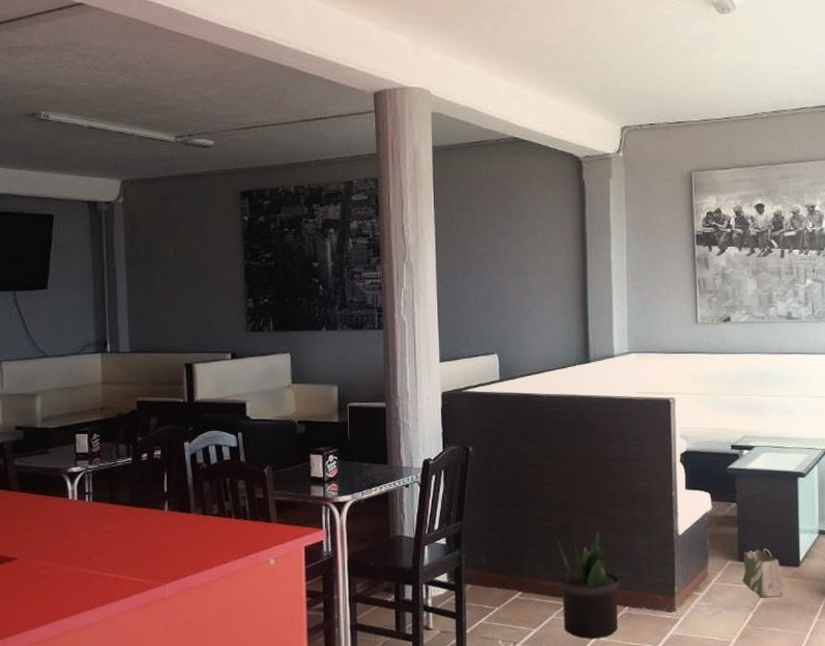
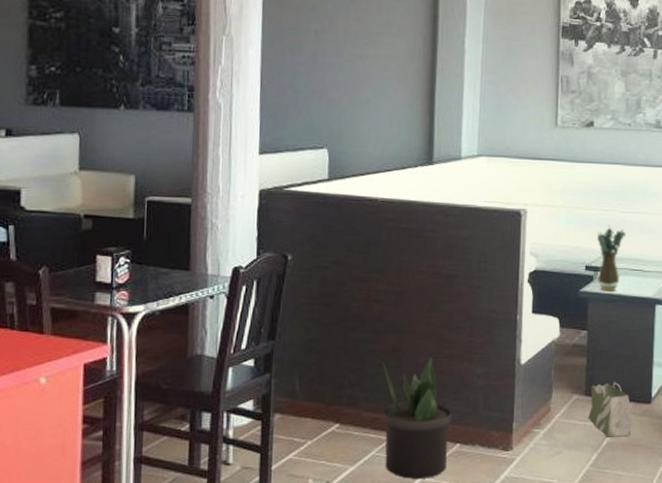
vase: none [740,408,766,468] -> present [597,225,626,292]

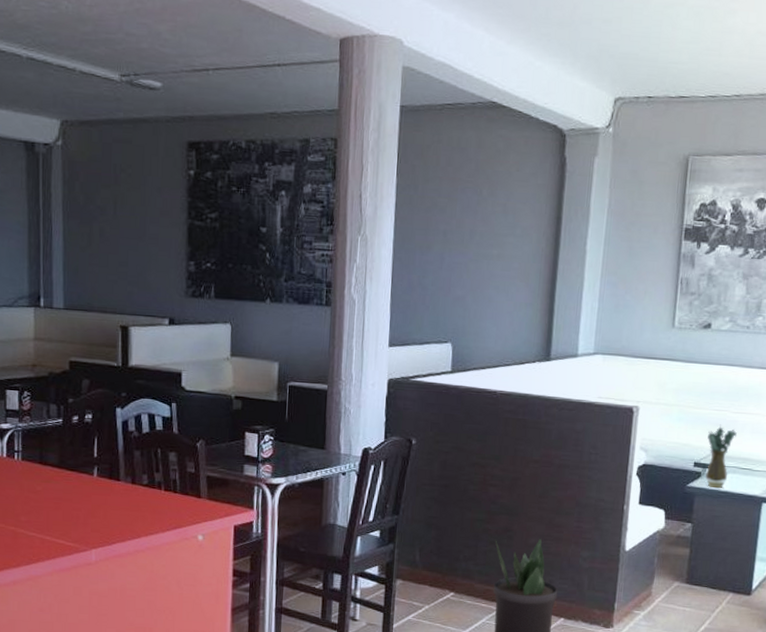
grocery bag: present [588,382,632,437] -> none [688,573,731,624]

